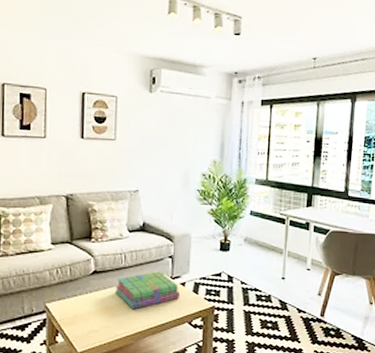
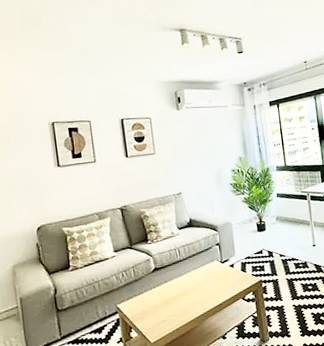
stack of books: present [116,271,181,310] -> none [175,258,232,296]

